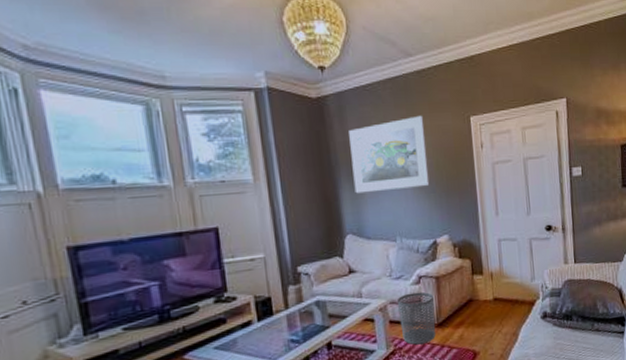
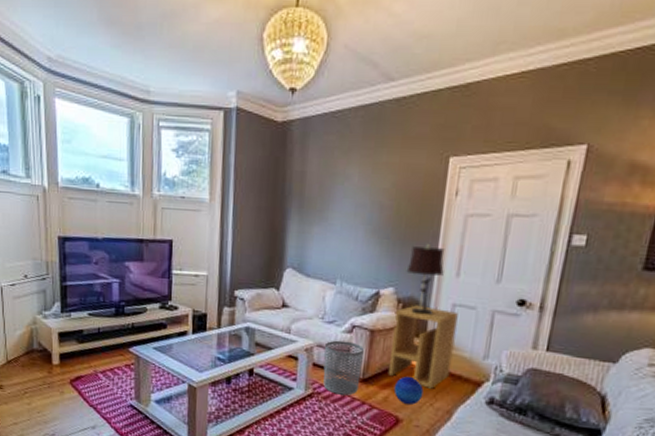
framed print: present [349,115,430,194] -> none [303,150,393,231]
side table: none [453,245,509,318] -> present [388,305,458,389]
table lamp: none [455,192,486,255] -> present [406,244,445,316]
decorative ball: none [466,310,492,337] -> present [393,376,424,405]

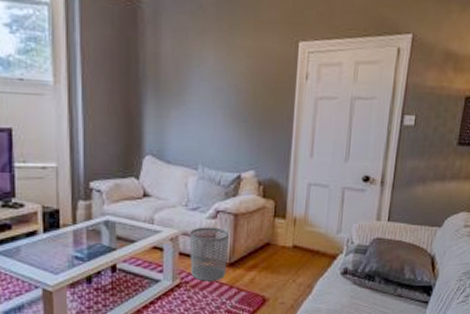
side table: present [388,305,458,389] -> none [253,186,314,266]
decorative ball: present [393,376,424,405] -> none [259,256,287,283]
table lamp: present [406,244,445,316] -> none [265,127,299,196]

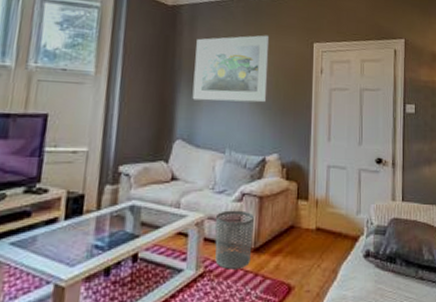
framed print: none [160,33,247,115] -> present [192,35,270,103]

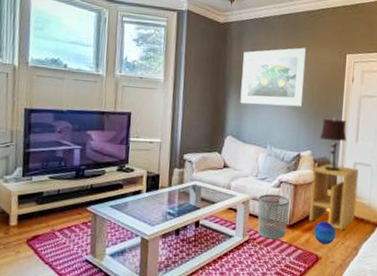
side table: none [277,169,333,250] -> present [308,164,359,230]
decorative ball: none [284,239,311,269] -> present [313,221,336,244]
table lamp: none [287,114,318,178] -> present [319,117,347,172]

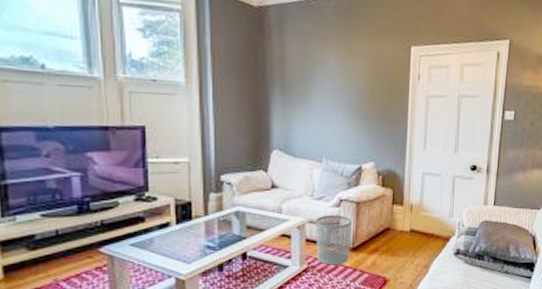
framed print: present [240,47,307,107] -> none [286,38,364,112]
side table: present [308,164,359,230] -> none [374,176,428,248]
decorative ball: present [313,221,336,244] -> none [380,240,405,265]
table lamp: present [319,117,347,172] -> none [383,122,414,185]

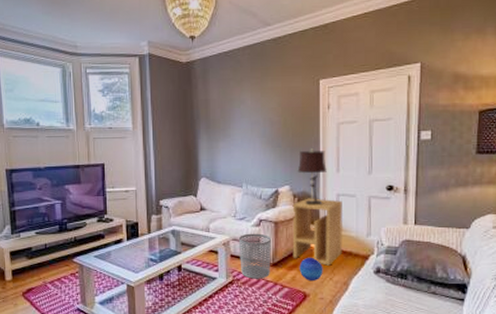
side table: none [374,176,428,248] -> present [292,198,342,266]
decorative ball: none [380,240,405,265] -> present [299,257,323,280]
table lamp: none [383,122,414,185] -> present [297,148,327,205]

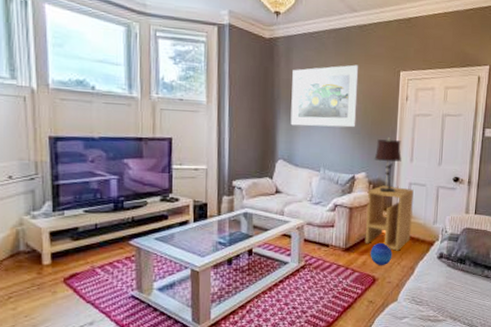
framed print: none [210,78,276,144] -> present [290,64,359,128]
waste bin: present [239,233,271,279] -> none [313,218,345,264]

